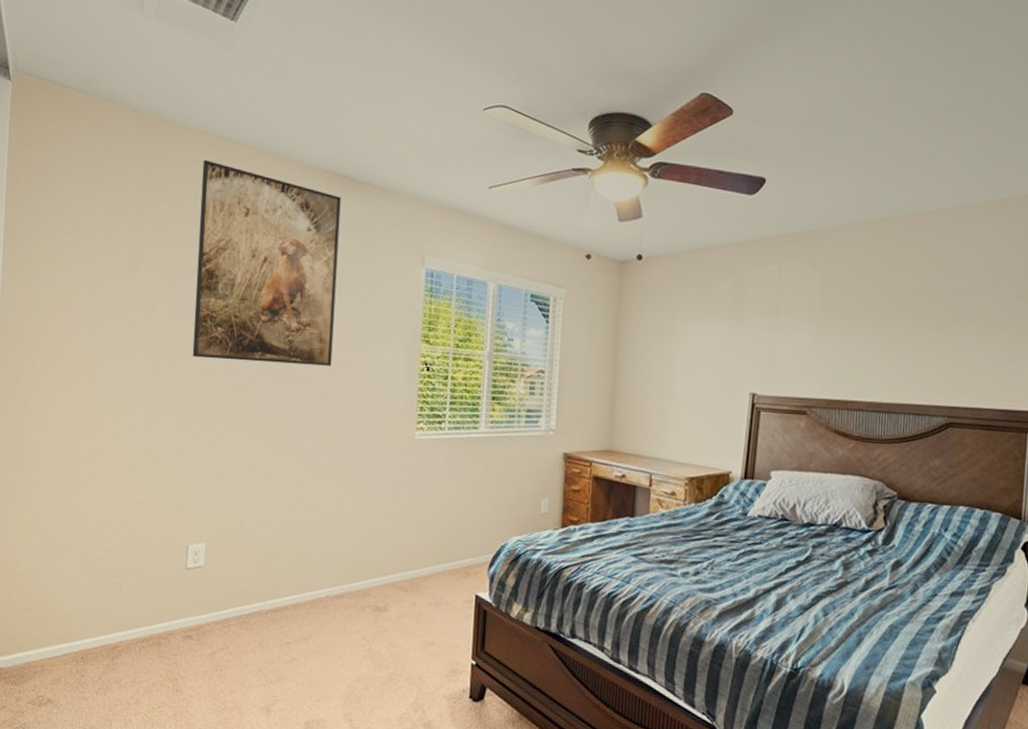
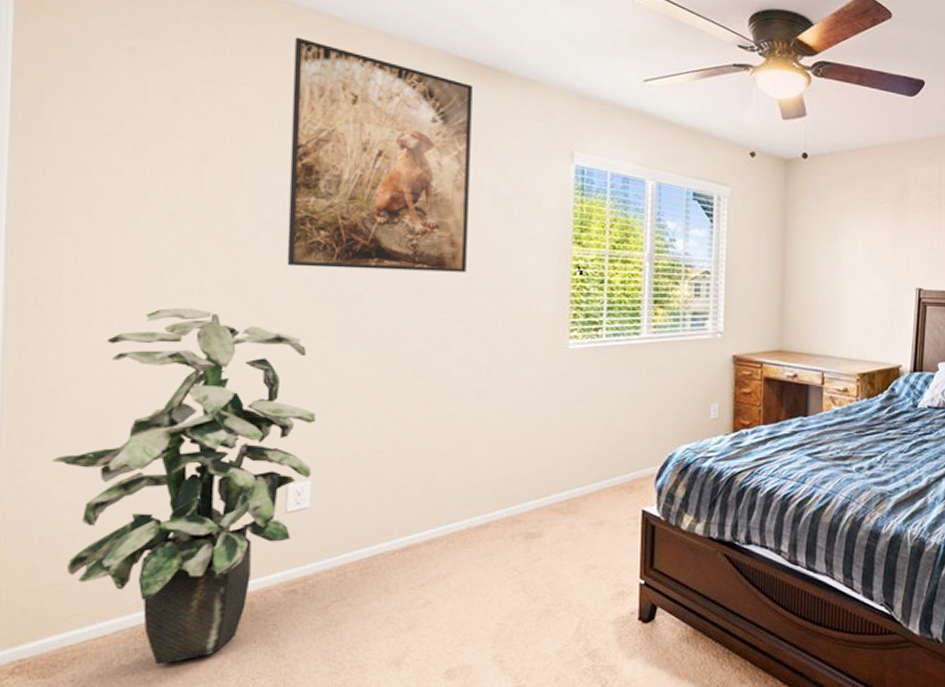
indoor plant: none [25,390,211,686] -> present [52,308,316,665]

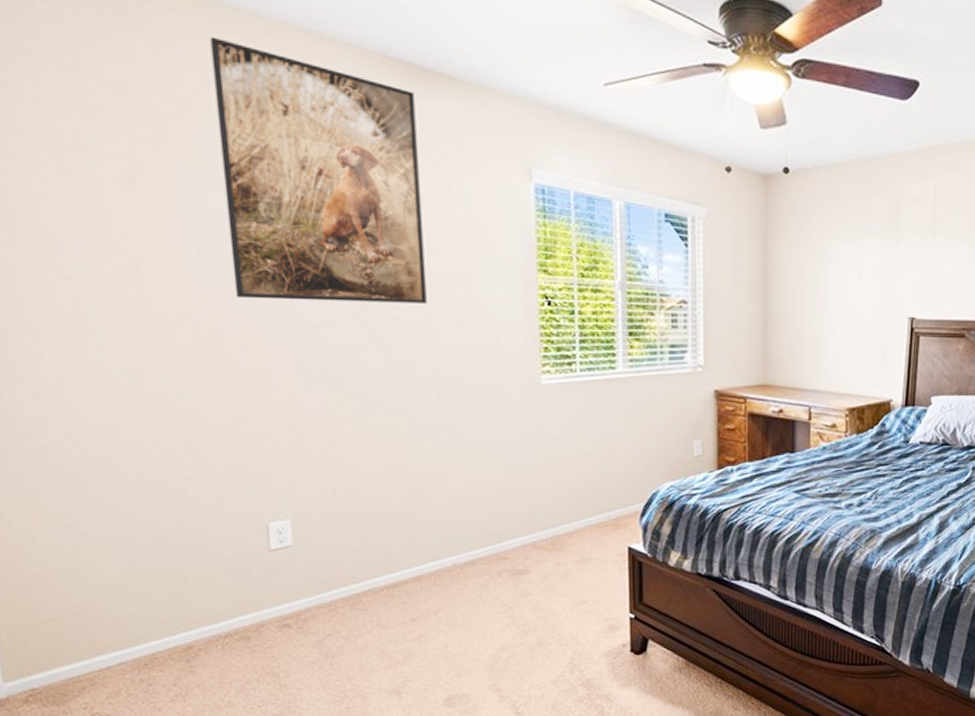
indoor plant: present [52,308,316,665] -> none [26,344,290,694]

